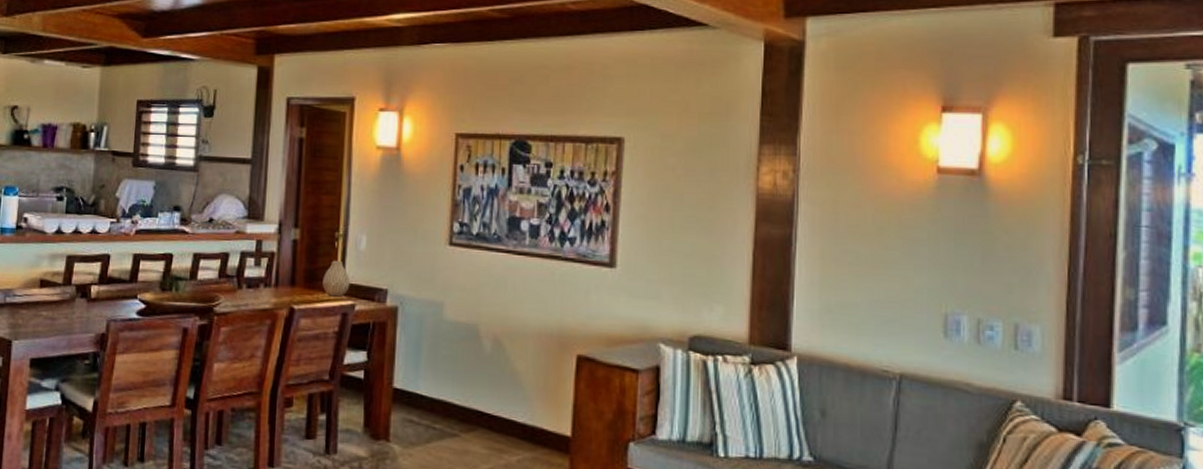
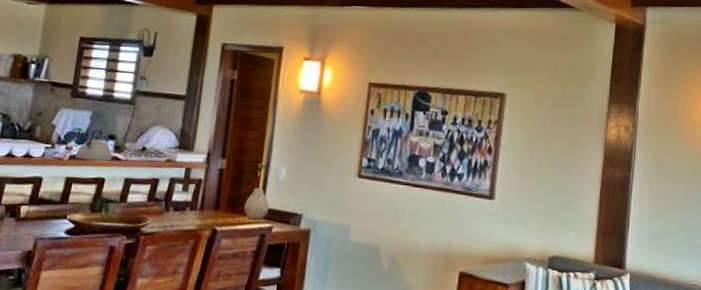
kettle: none [141,200,179,236] -> present [75,129,113,161]

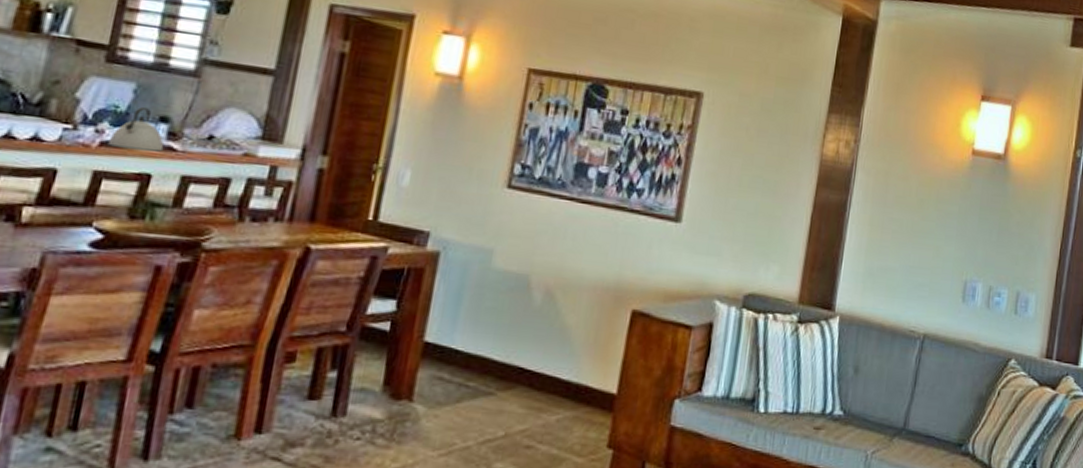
vase: present [244,187,270,220] -> none [350,195,386,238]

